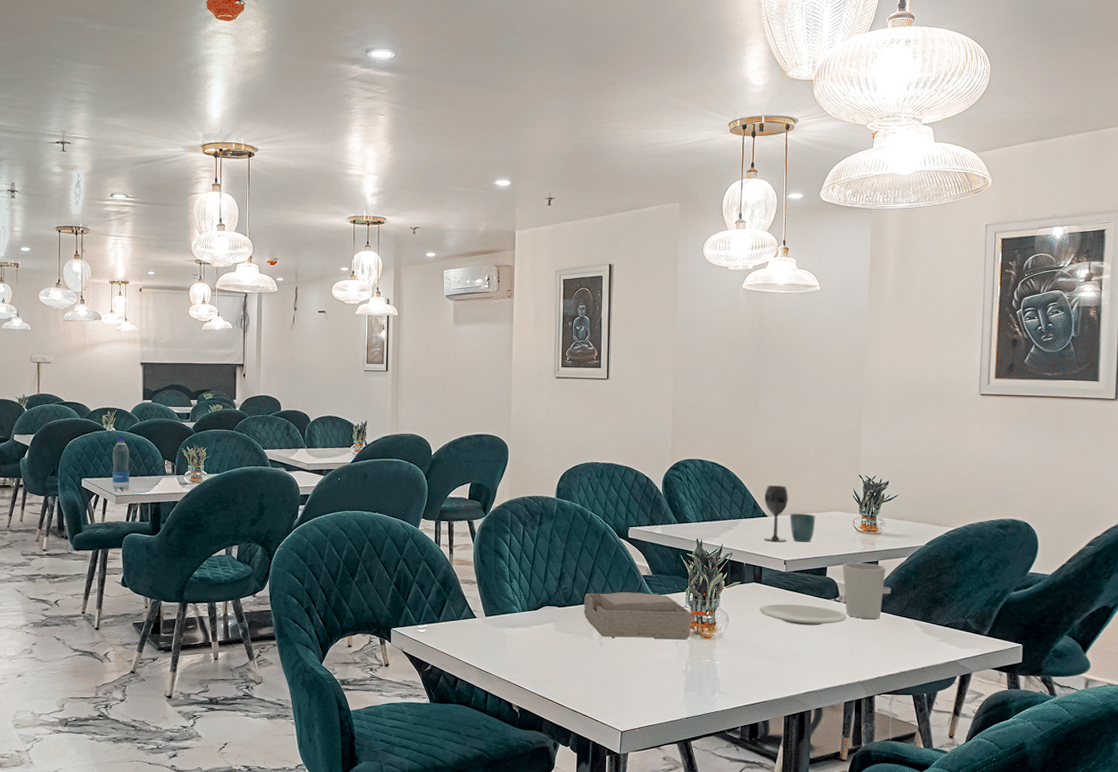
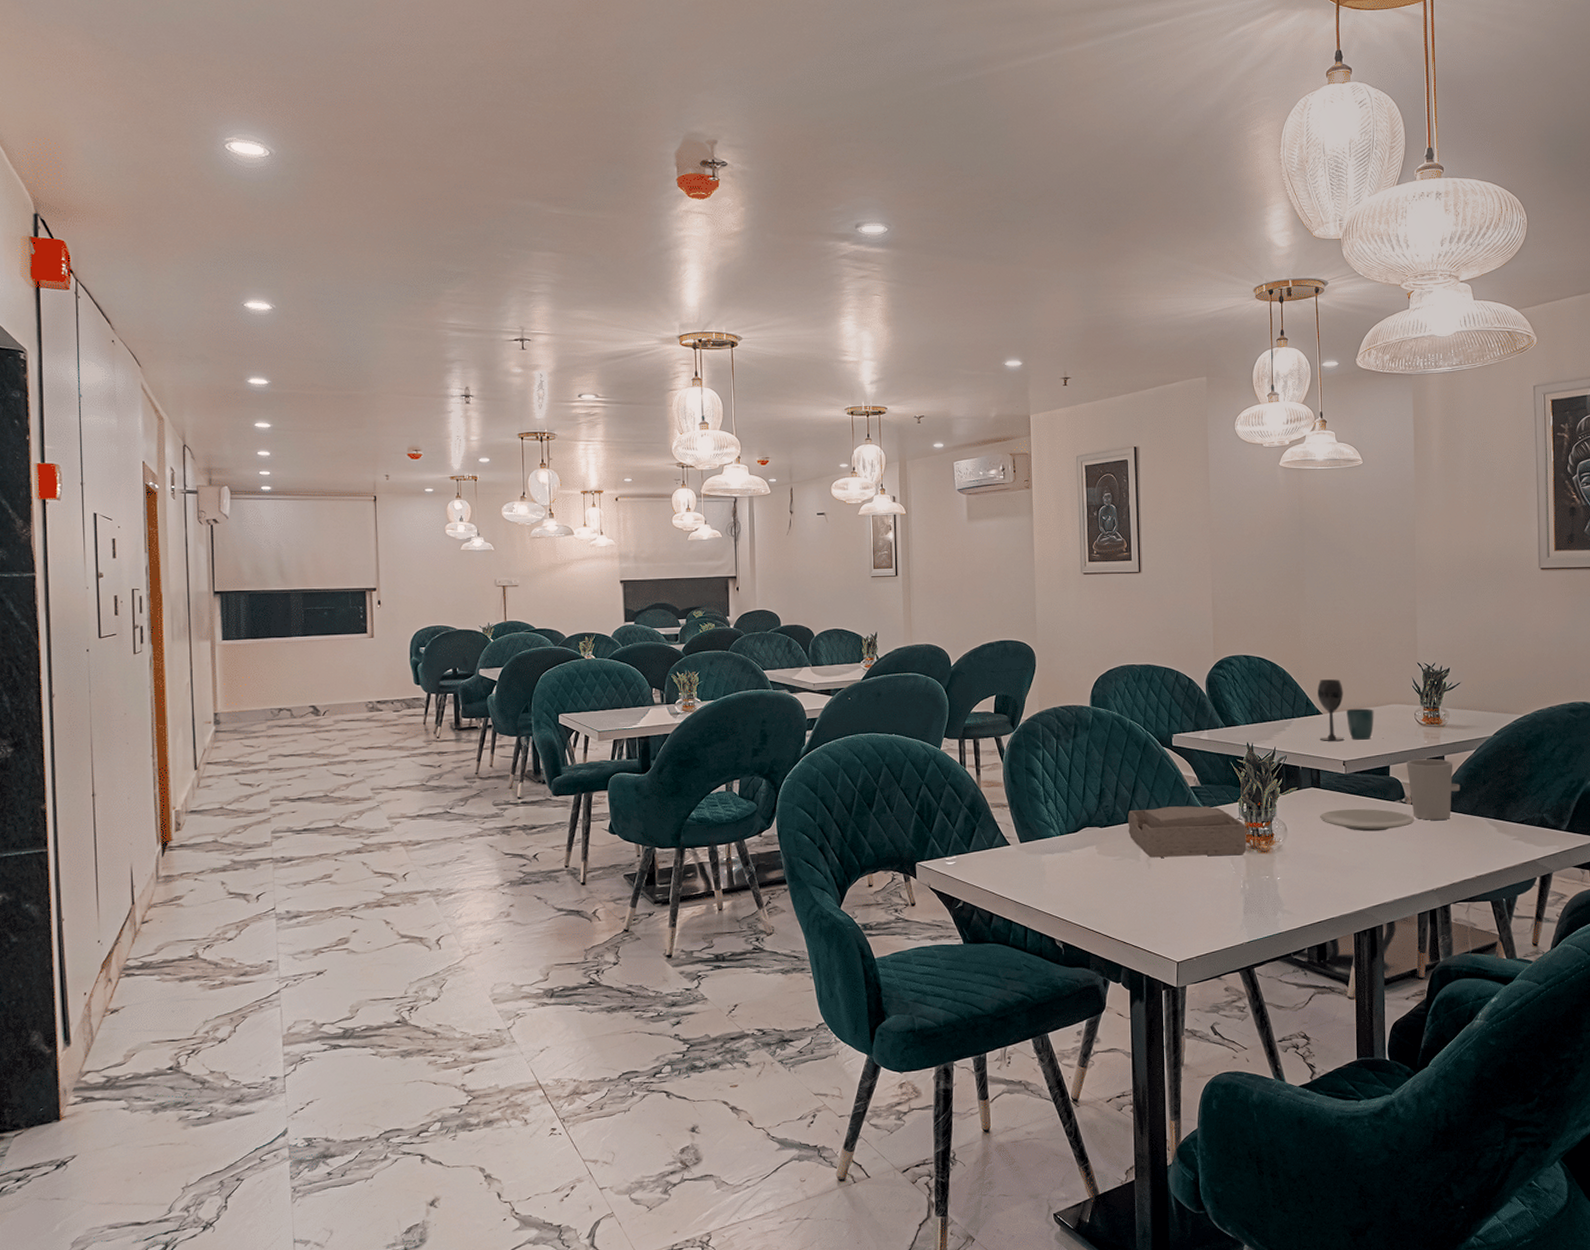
bottle: present [112,436,130,491] -> none [592,664,614,726]

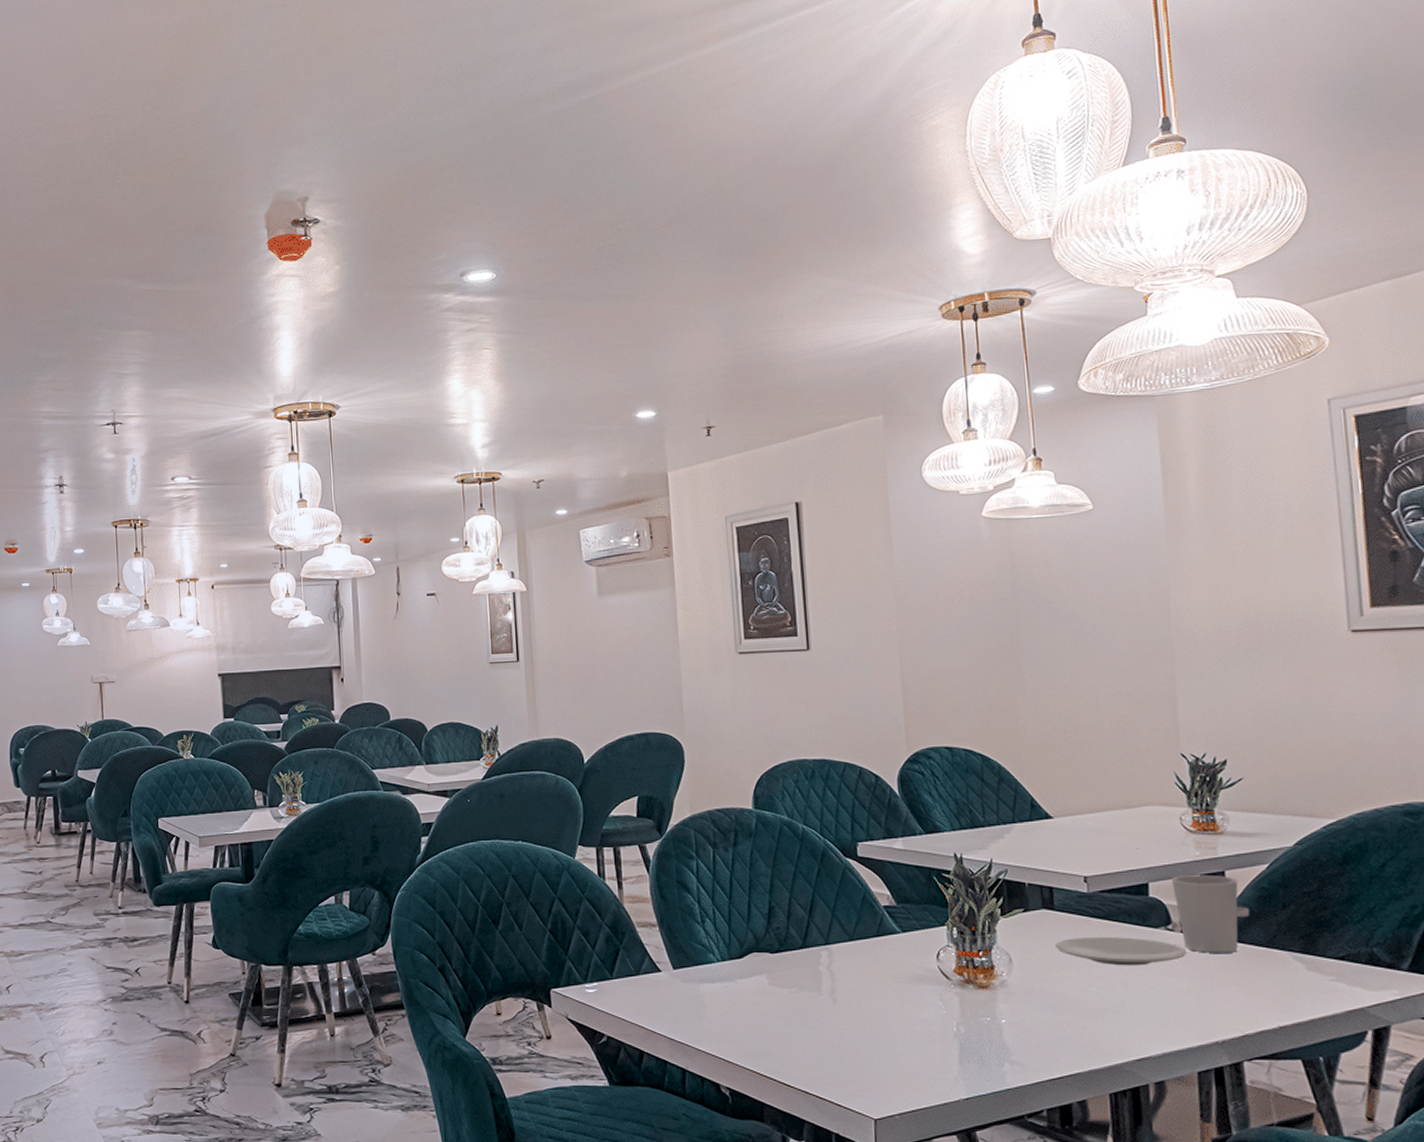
napkin holder: present [1128,805,1247,858] -> none [804,929,960,991]
wine glass: present [1317,679,1344,741] -> none [1045,775,1083,852]
cup: present [1346,708,1374,740] -> none [1085,810,1125,851]

